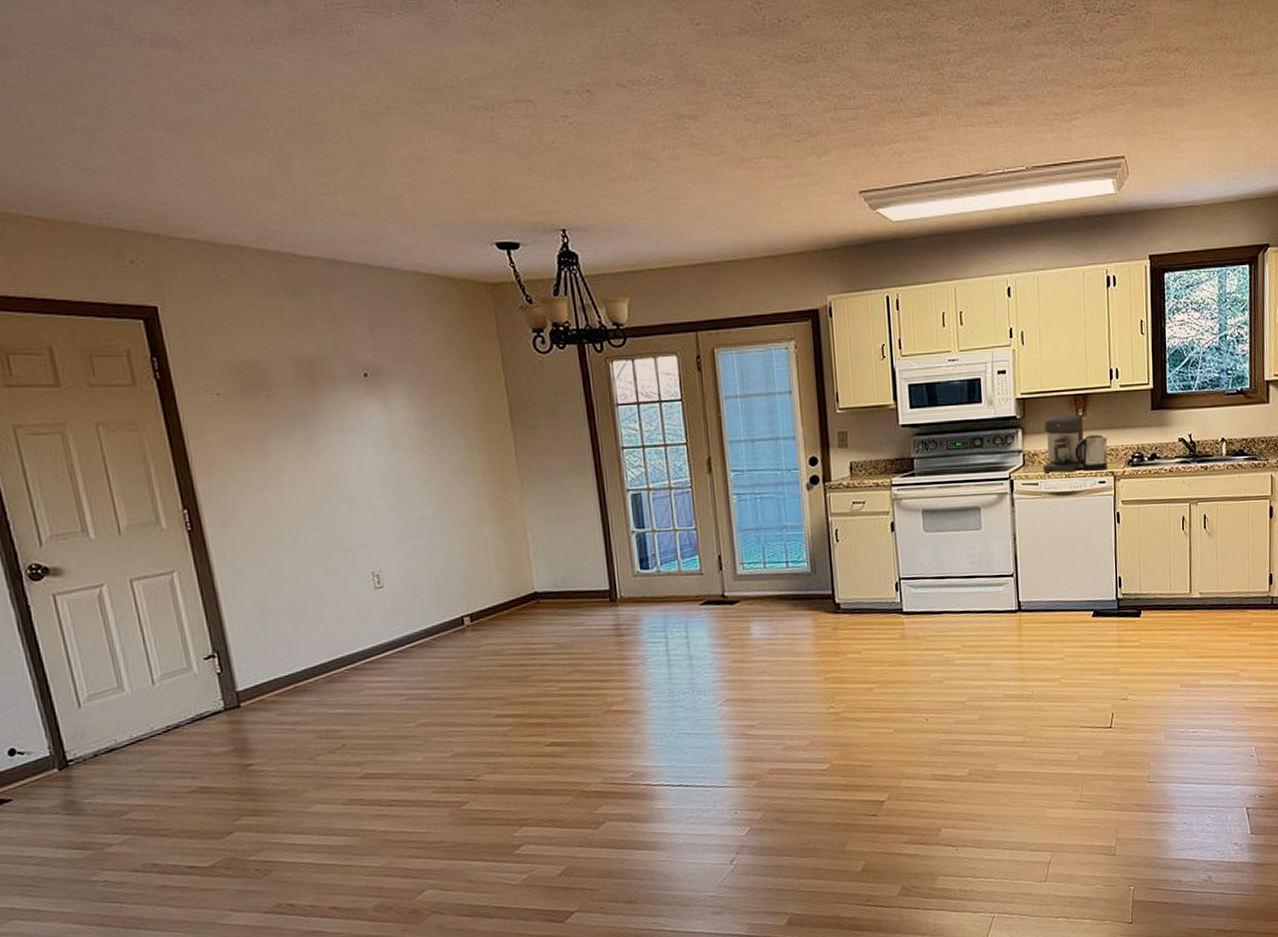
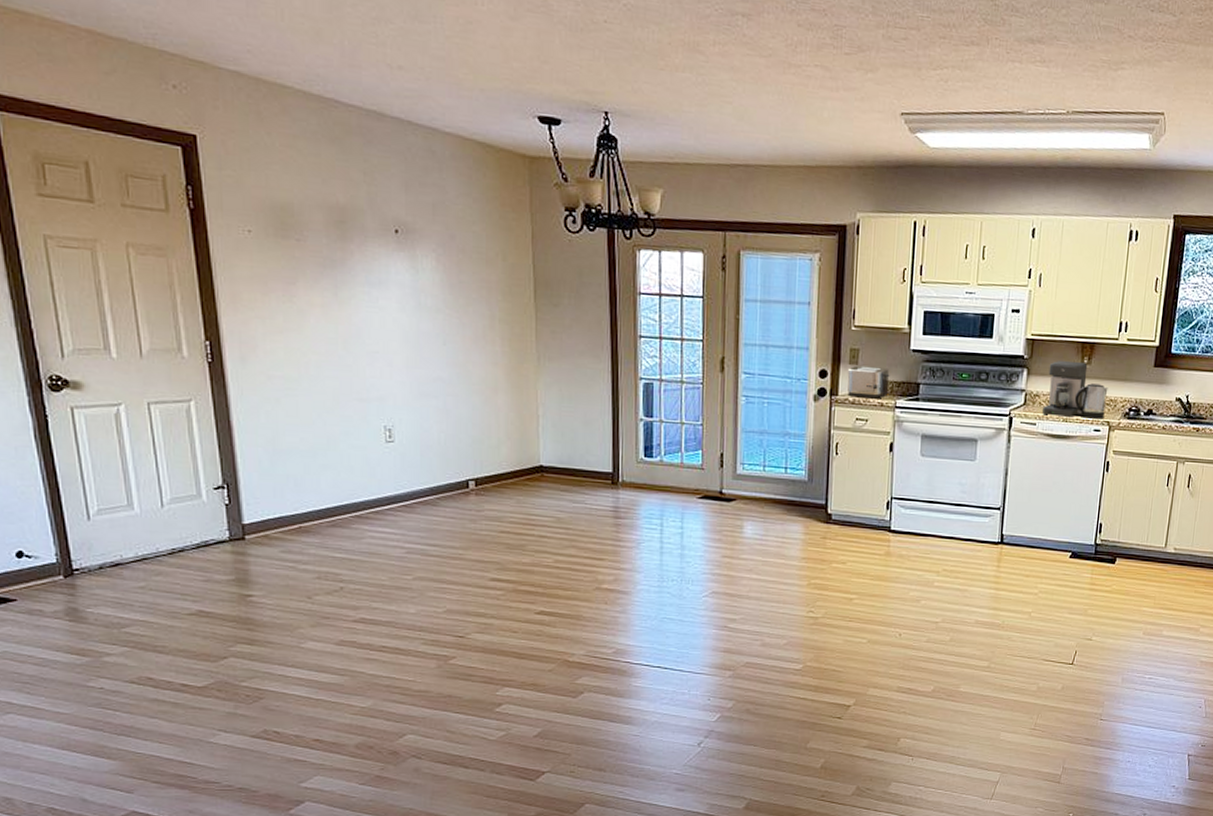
toaster: none [838,446,883,480] -> present [847,365,890,399]

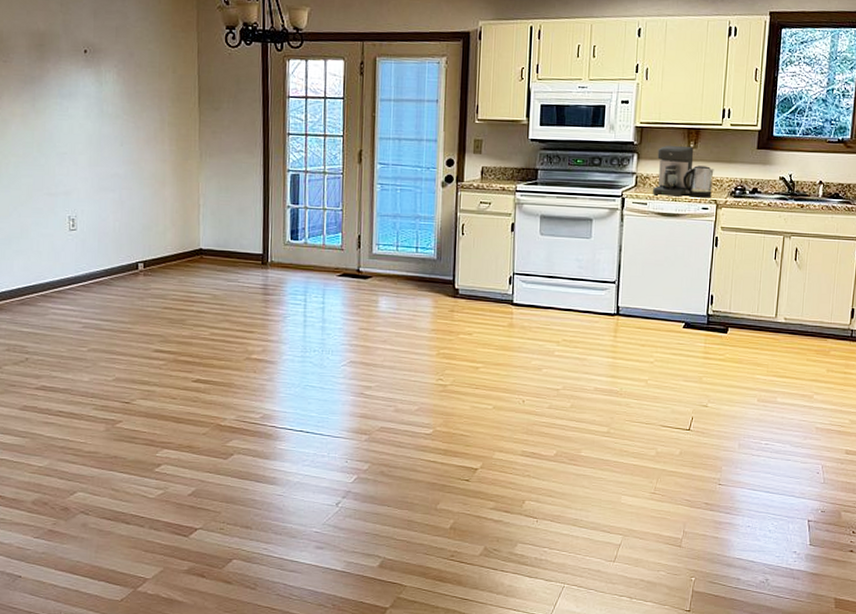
toaster: present [847,365,890,399] -> none [471,154,511,184]

